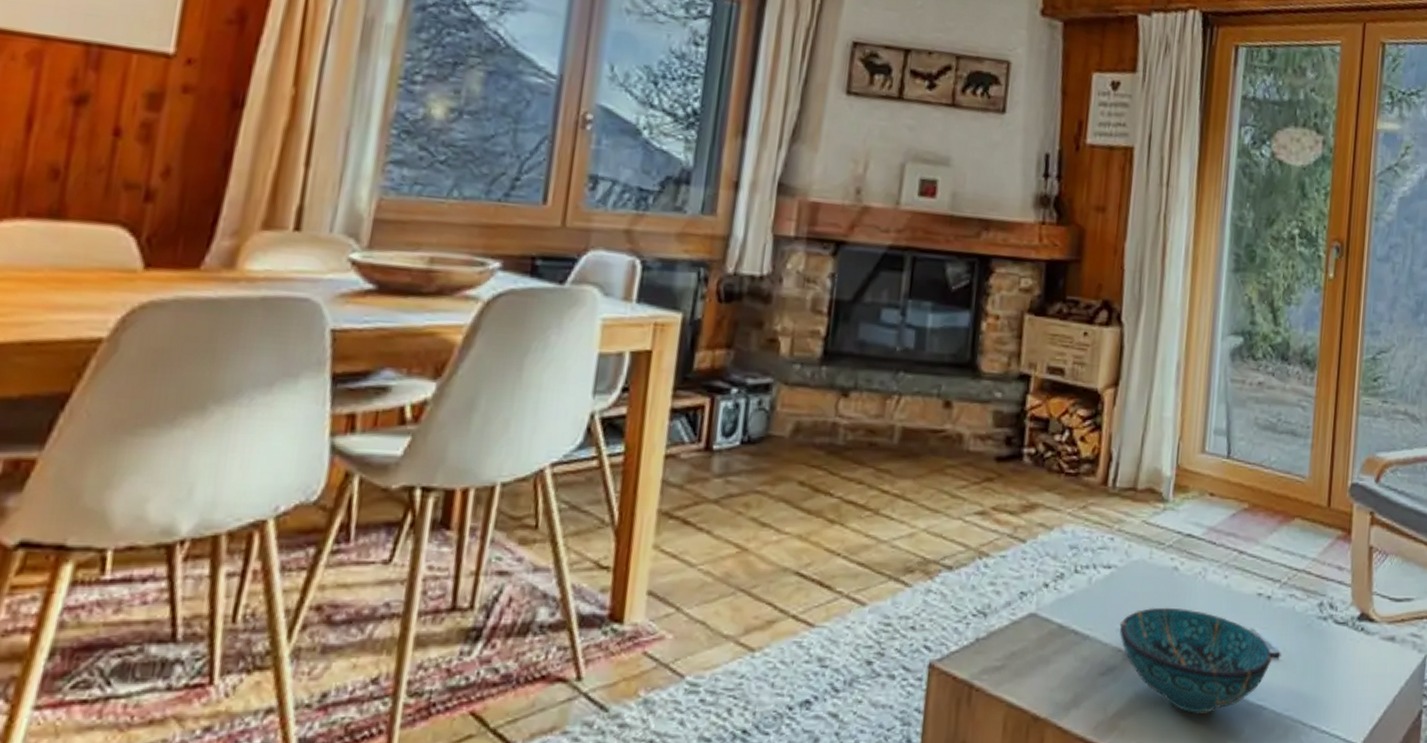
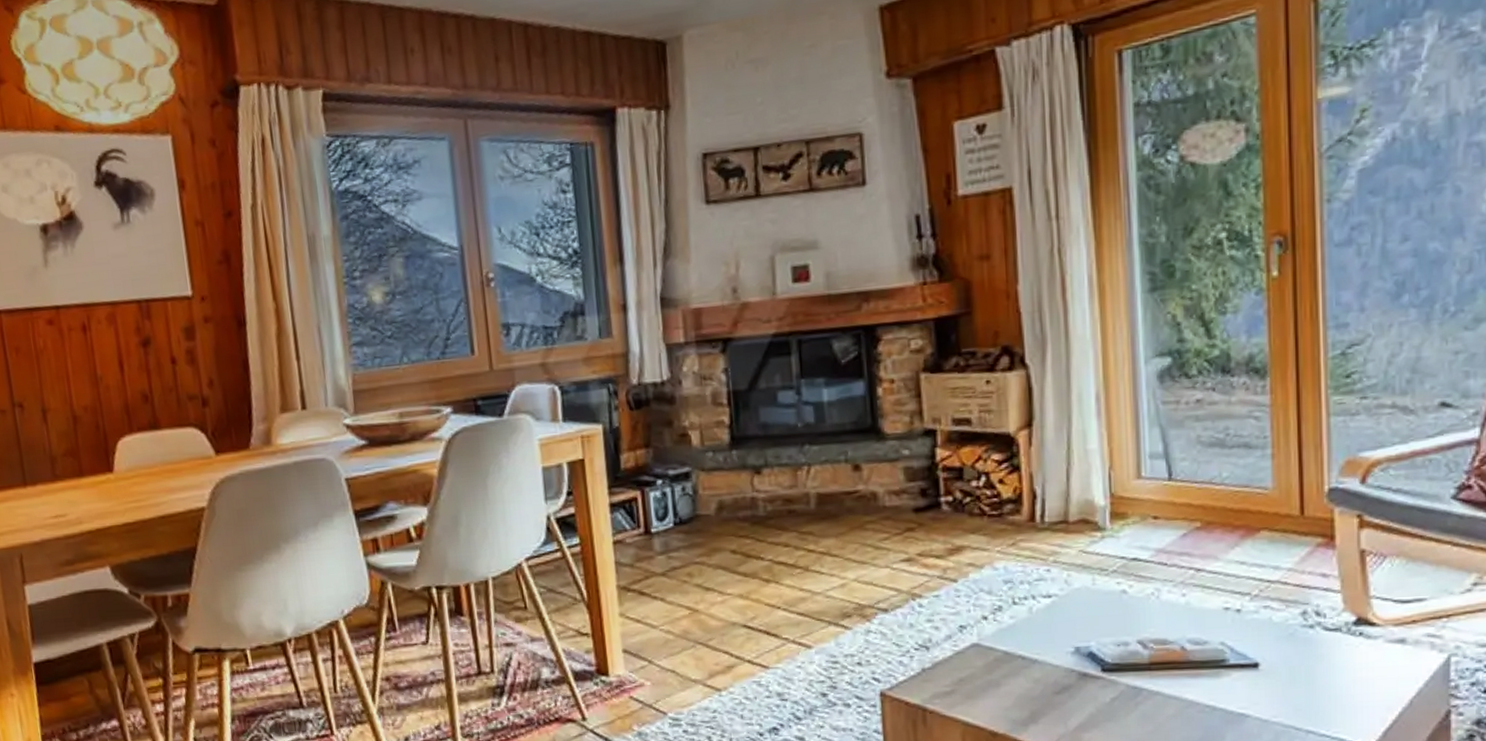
decorative bowl: present [1119,607,1272,714] -> none [1069,628,1250,724]

